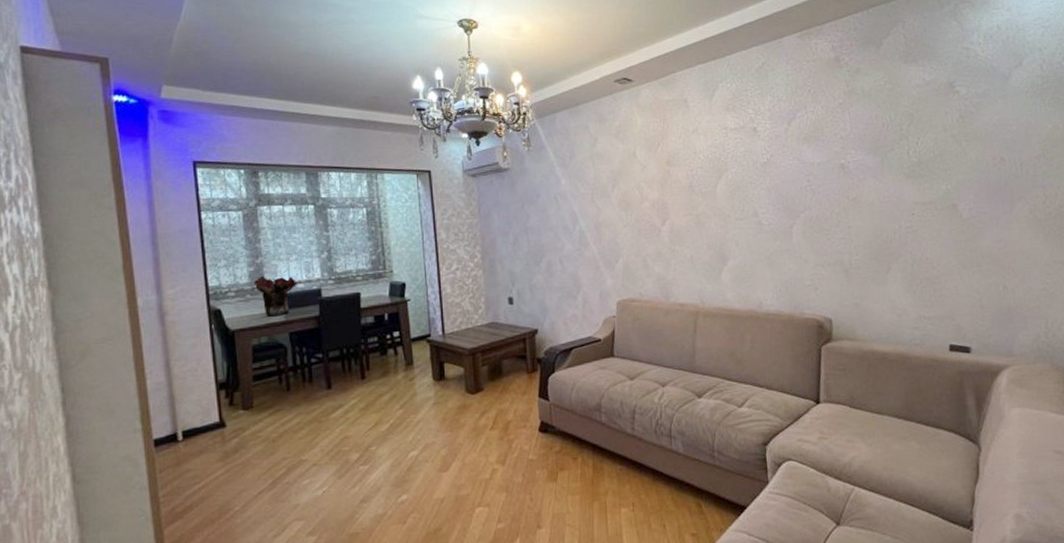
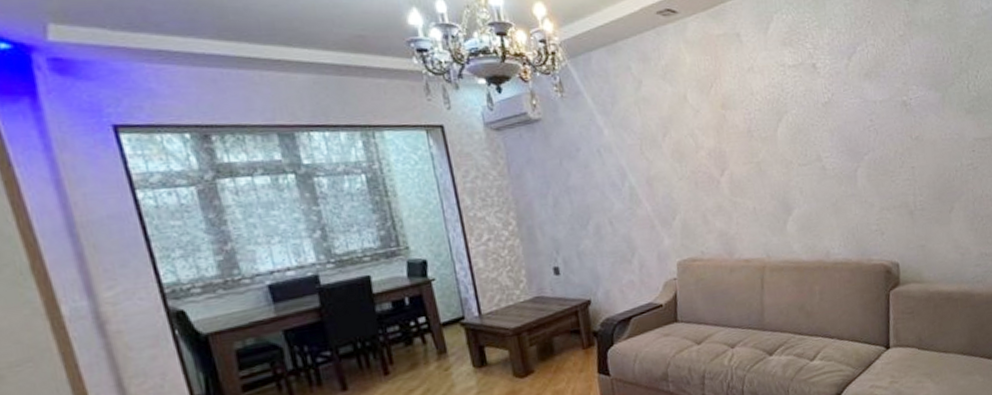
bouquet: present [254,275,298,317] -> none [225,263,286,314]

